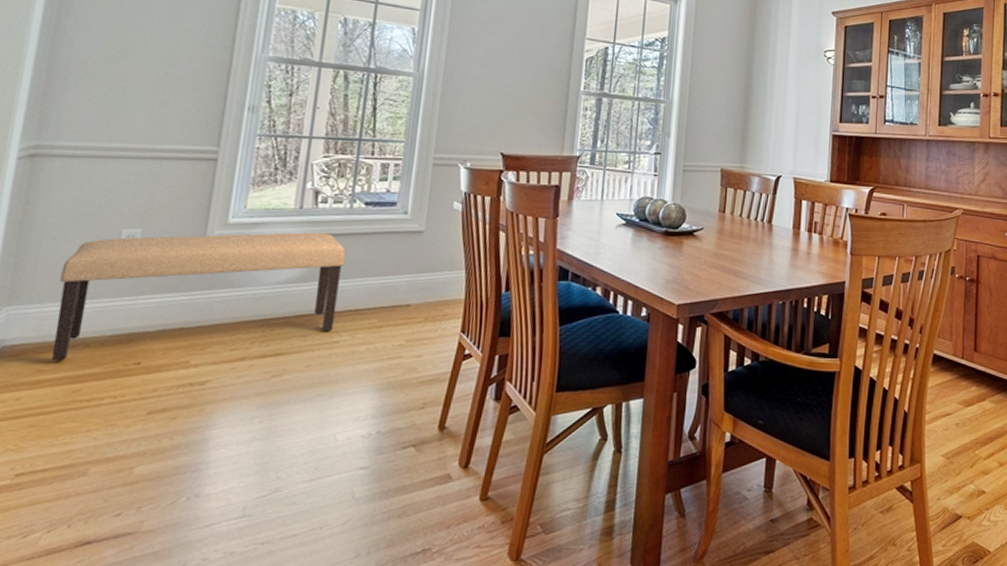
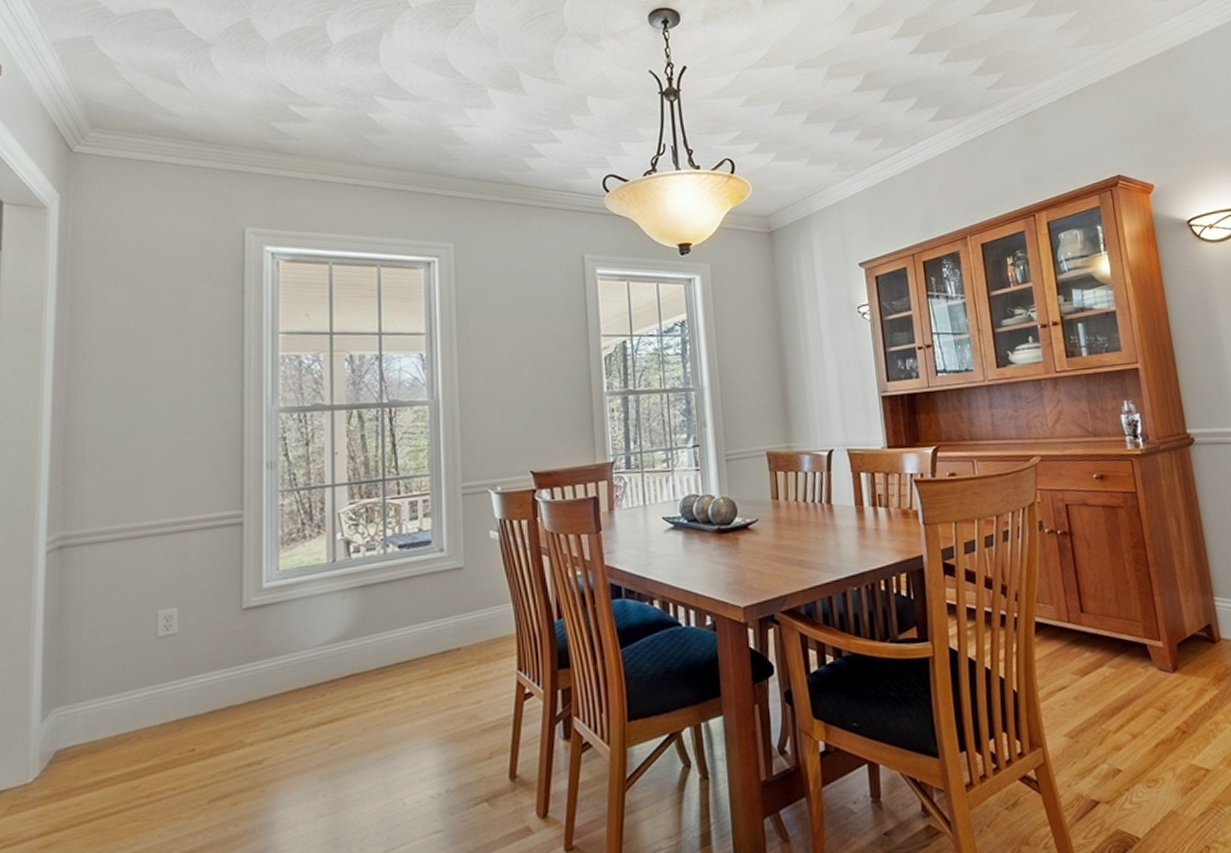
bench: present [51,232,346,362] -> none [104,584,387,760]

